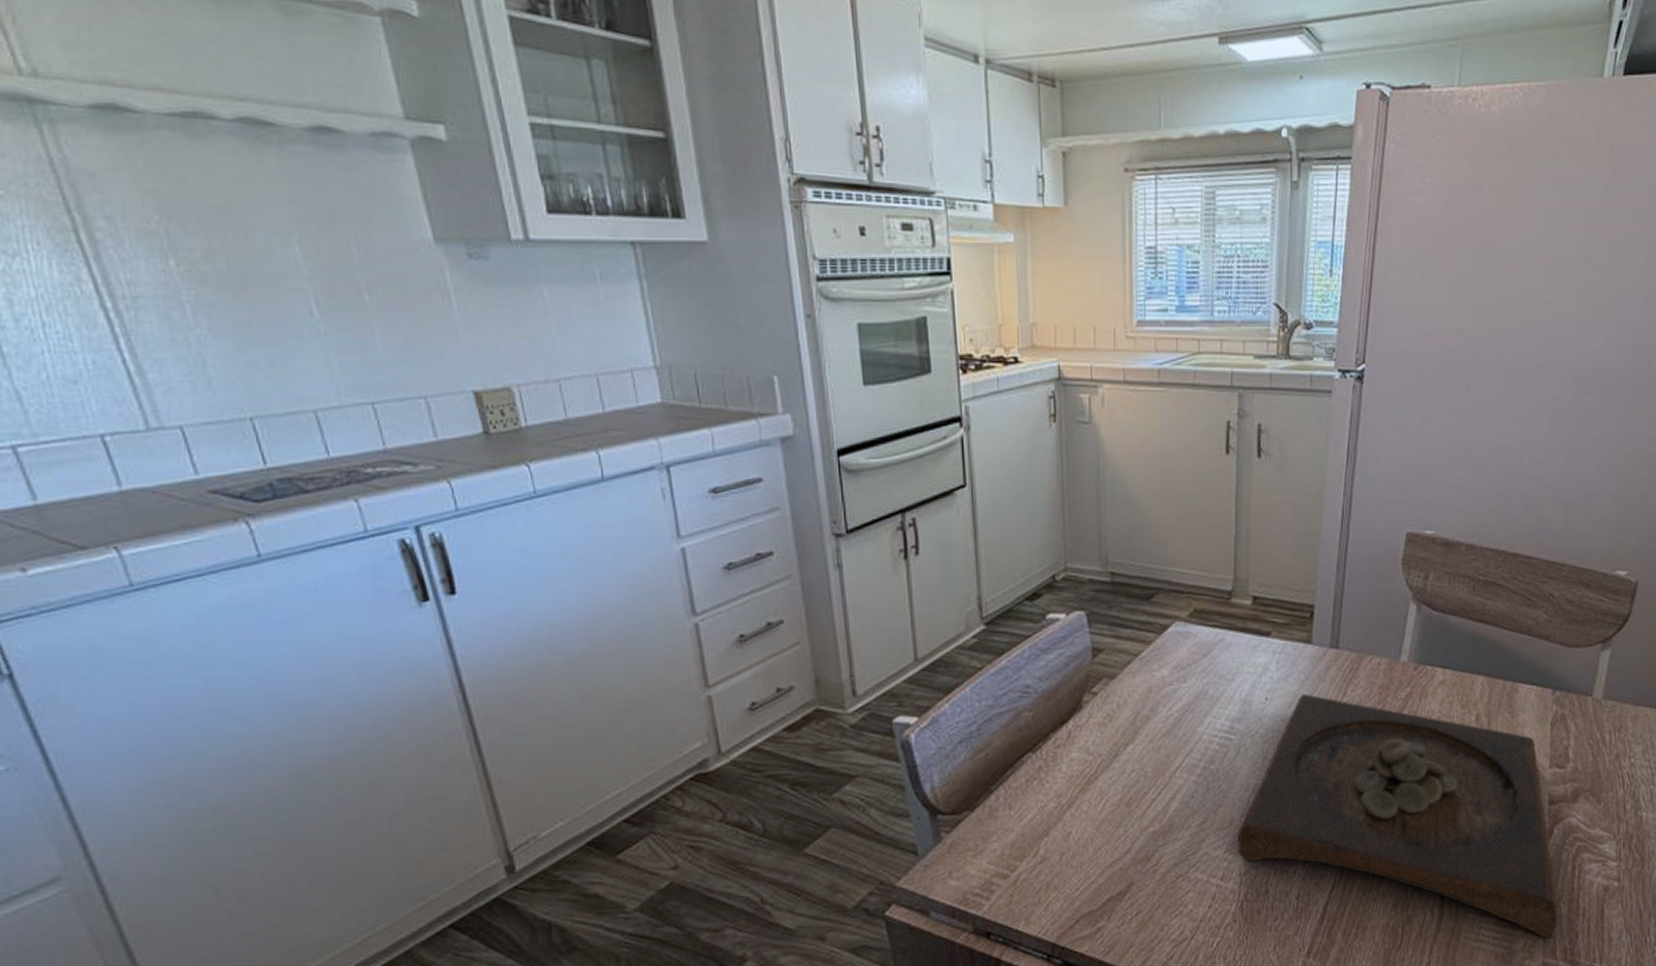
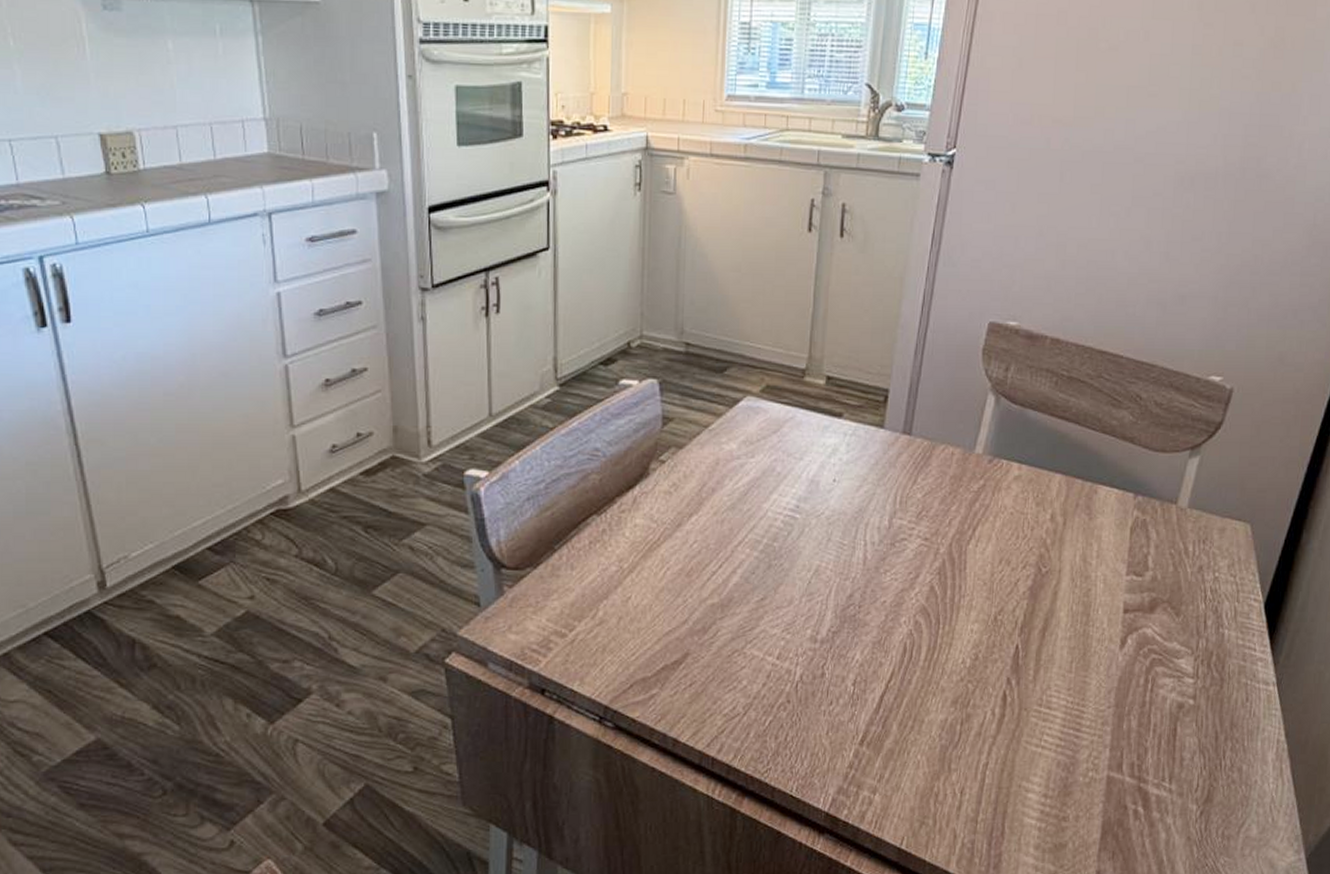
wooden tray: present [1237,693,1558,939] -> none [796,477,1128,752]

